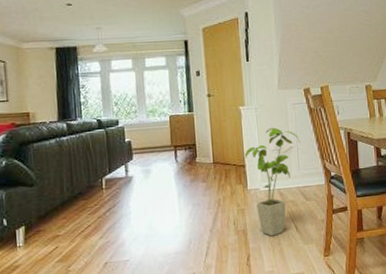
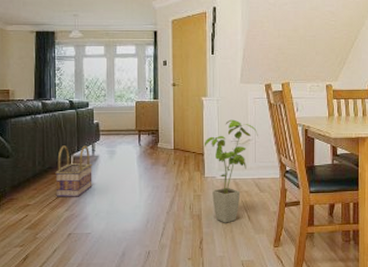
basket: none [86,166,128,225] -> present [55,145,93,198]

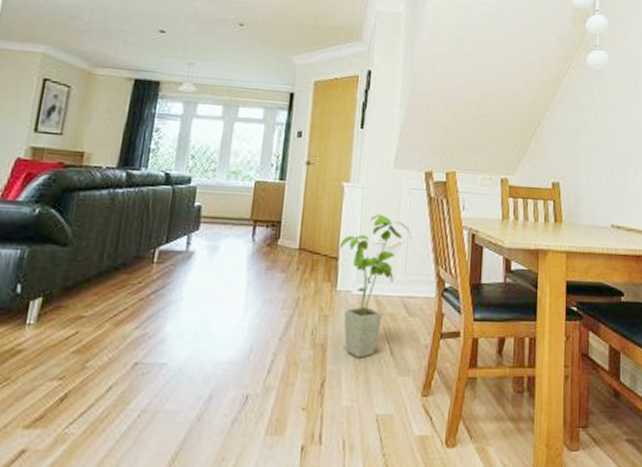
basket: present [55,145,93,198] -> none [124,234,184,309]

